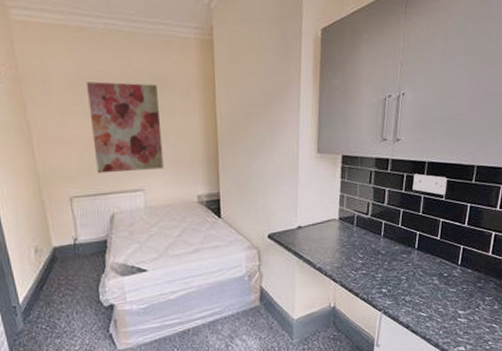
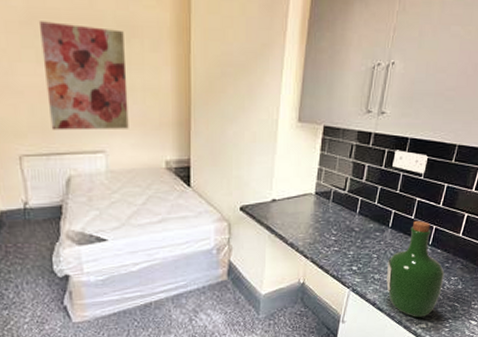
wine bottle: none [418,240,478,340] -> present [386,220,445,318]

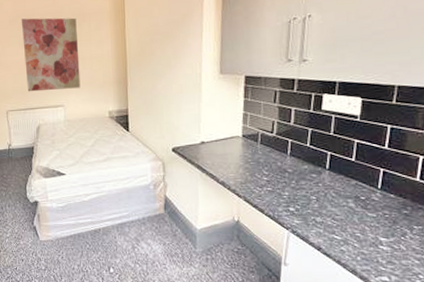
wine bottle: present [386,220,445,318] -> none [330,162,404,268]

